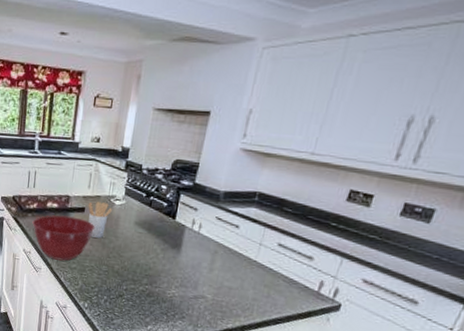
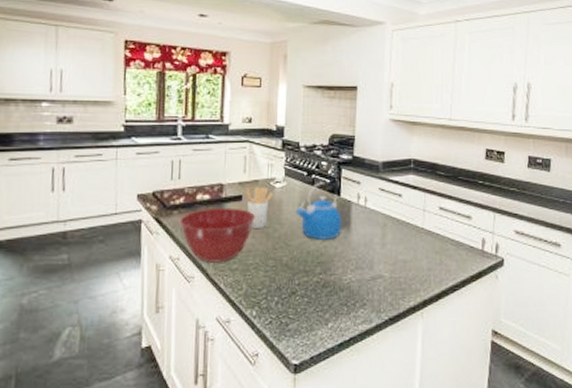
kettle: none [130,203,174,257] -> present [295,180,342,240]

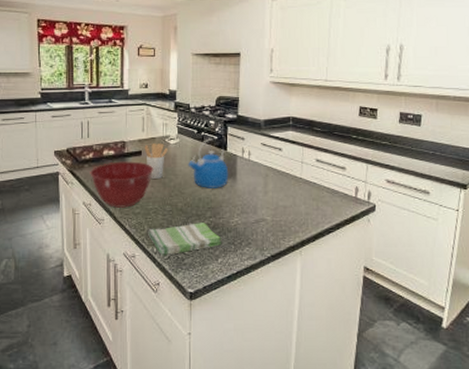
dish towel: none [246,280,332,321] -> present [148,223,221,256]

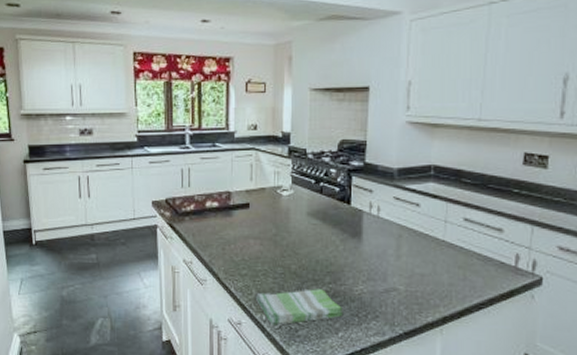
mixing bowl: present [90,161,153,208] -> none [191,215,262,268]
utensil holder: present [144,142,168,179] -> none [252,194,280,236]
kettle: present [188,137,229,188] -> none [303,188,353,249]

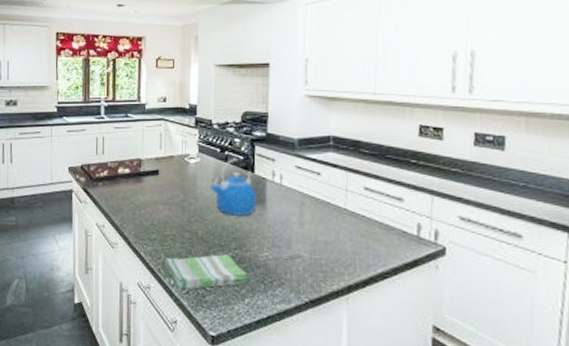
kettle: none [303,188,353,249] -> present [209,157,257,216]

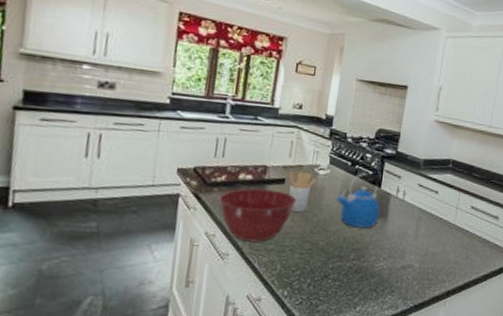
mixing bowl: none [104,181,171,232] -> present [219,188,296,243]
utensil holder: none [162,161,187,202] -> present [288,171,316,212]
dish towel: present [165,254,248,290] -> none [280,265,363,301]

